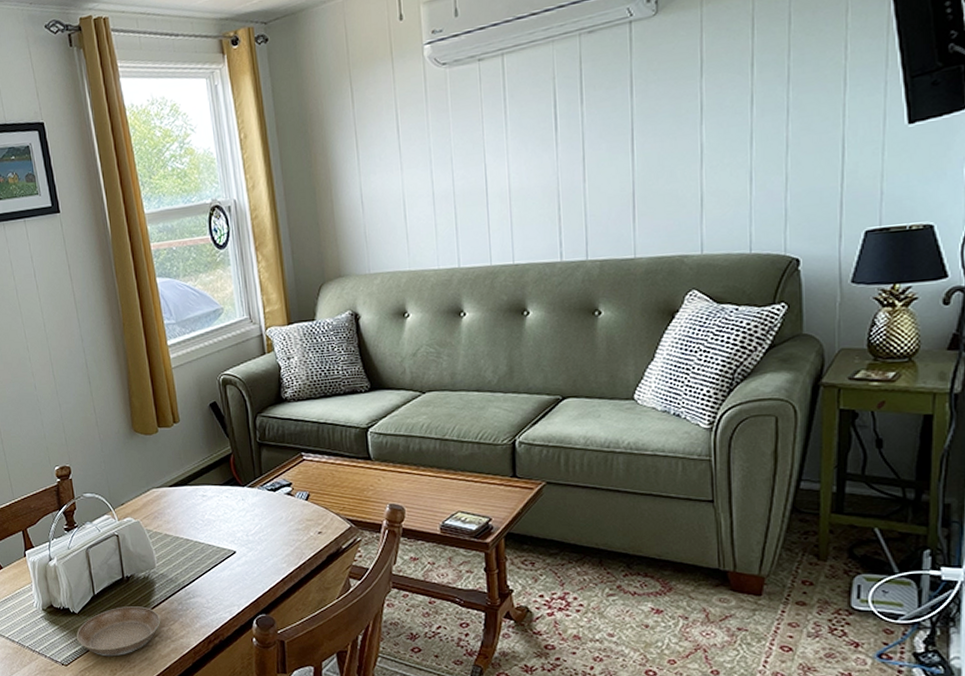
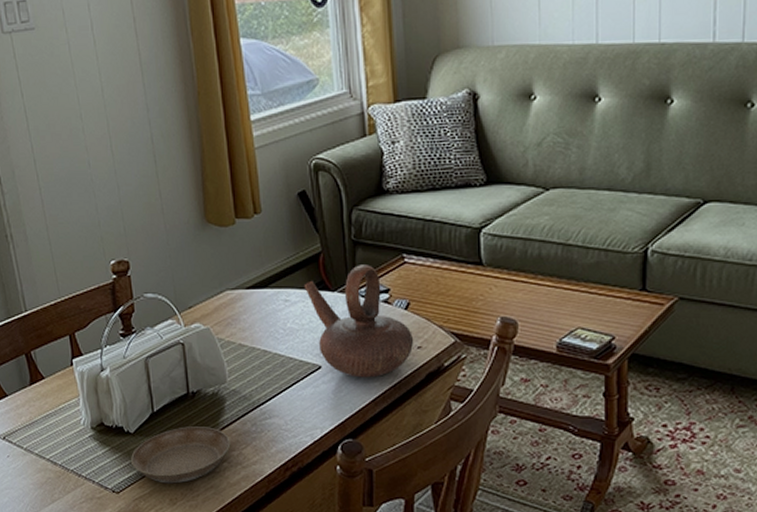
teapot: none [218,463,315,561] -> present [303,265,414,378]

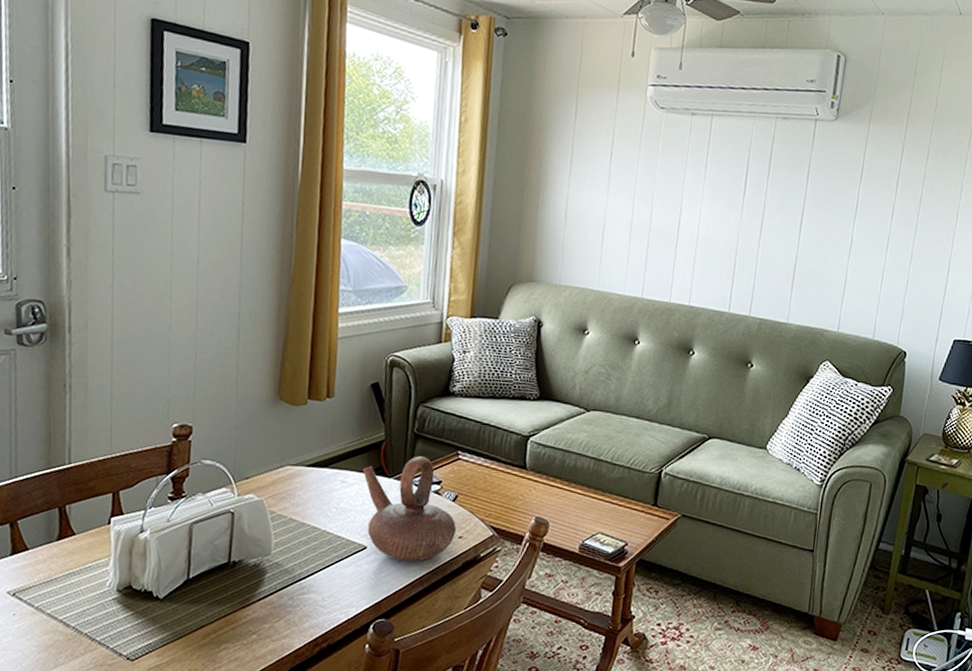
saucer: present [131,426,231,484] -> none [154,596,264,654]

